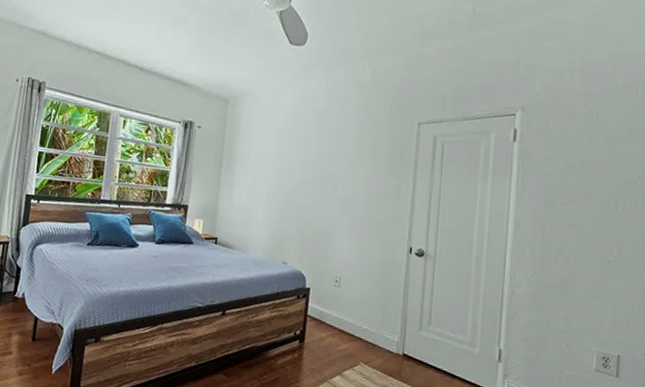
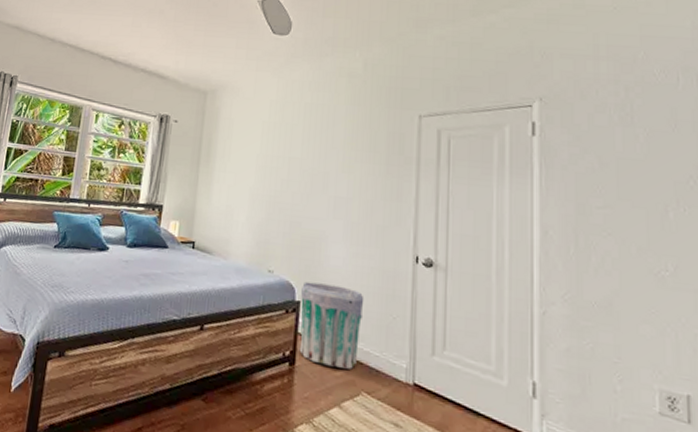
trash can: none [308,271,365,344] -> present [299,281,365,369]

